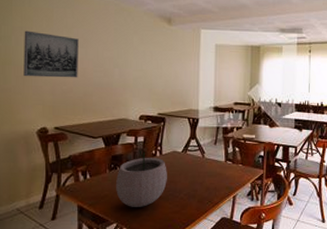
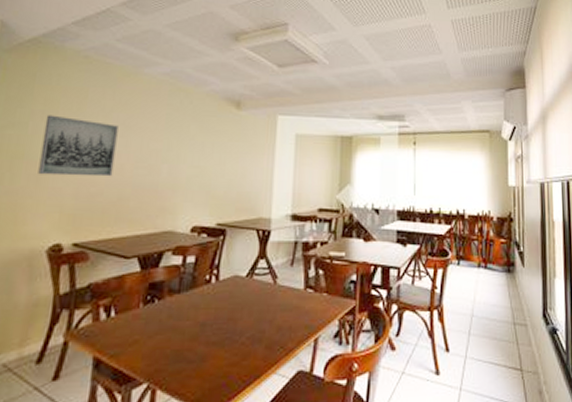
plant pot: present [116,147,167,207] -> none [150,271,225,358]

